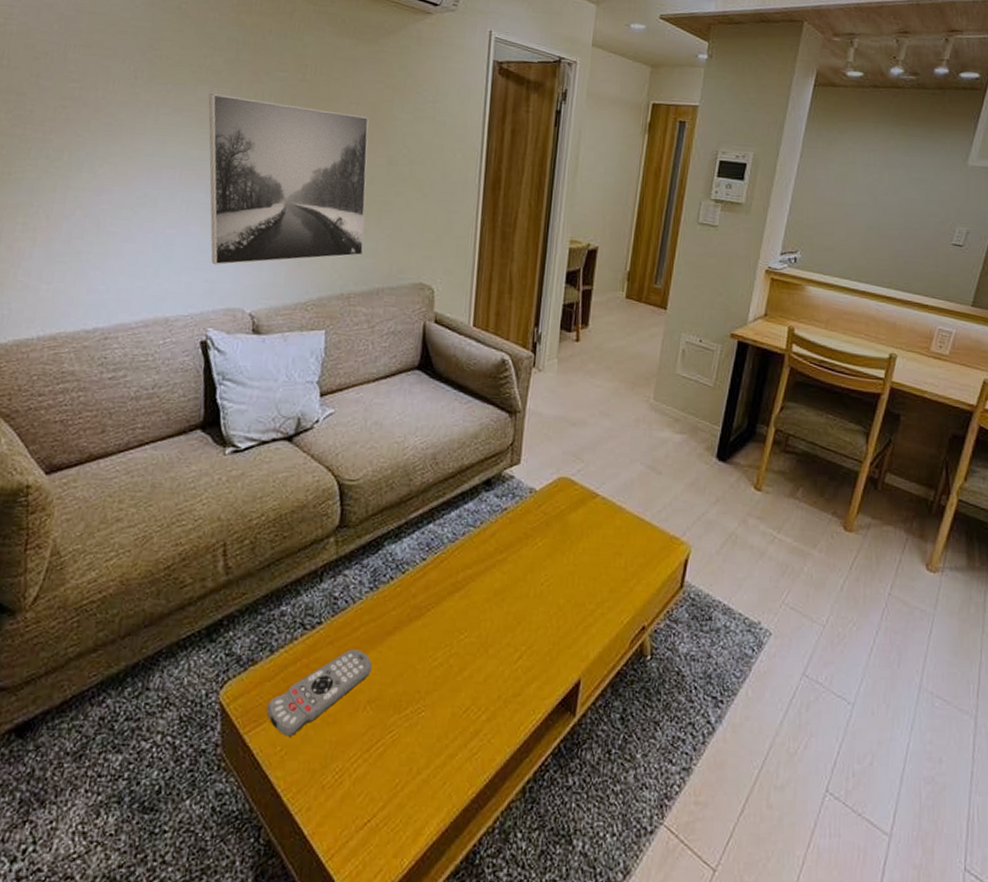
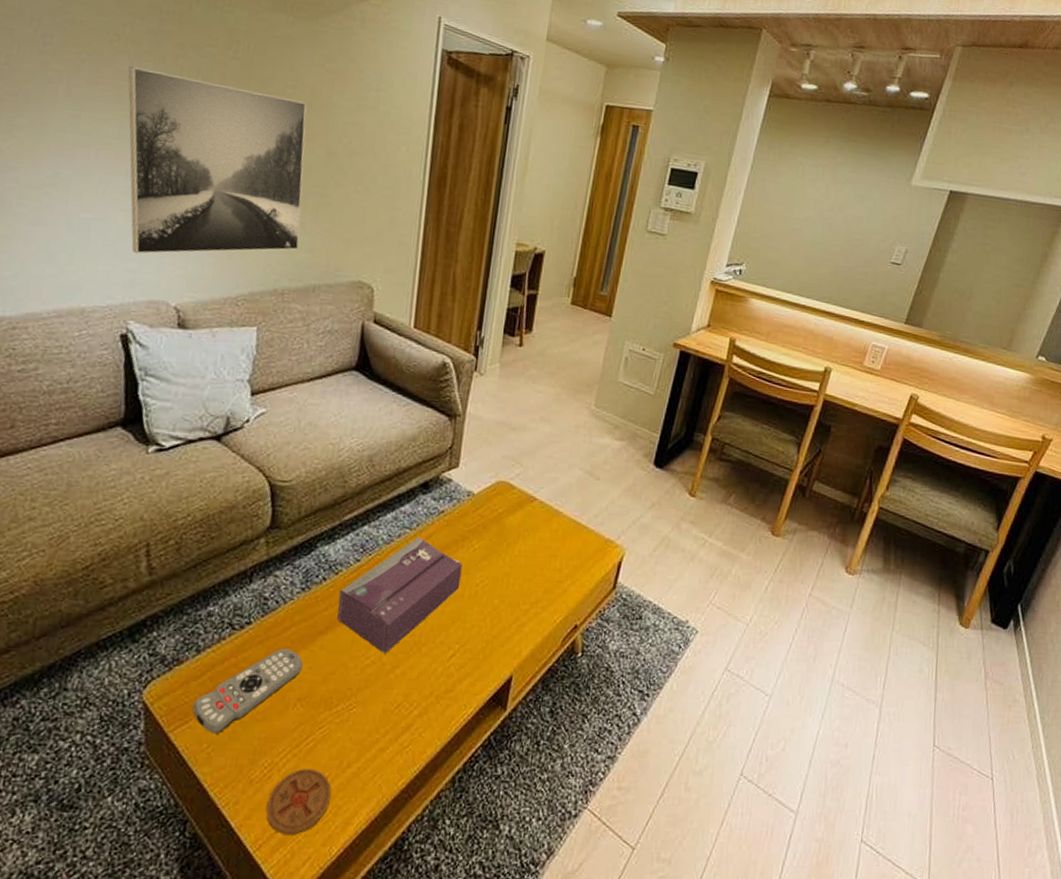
coaster: none [338,775,402,845] -> present [266,769,332,836]
tissue box: none [405,534,527,655] -> present [337,536,463,653]

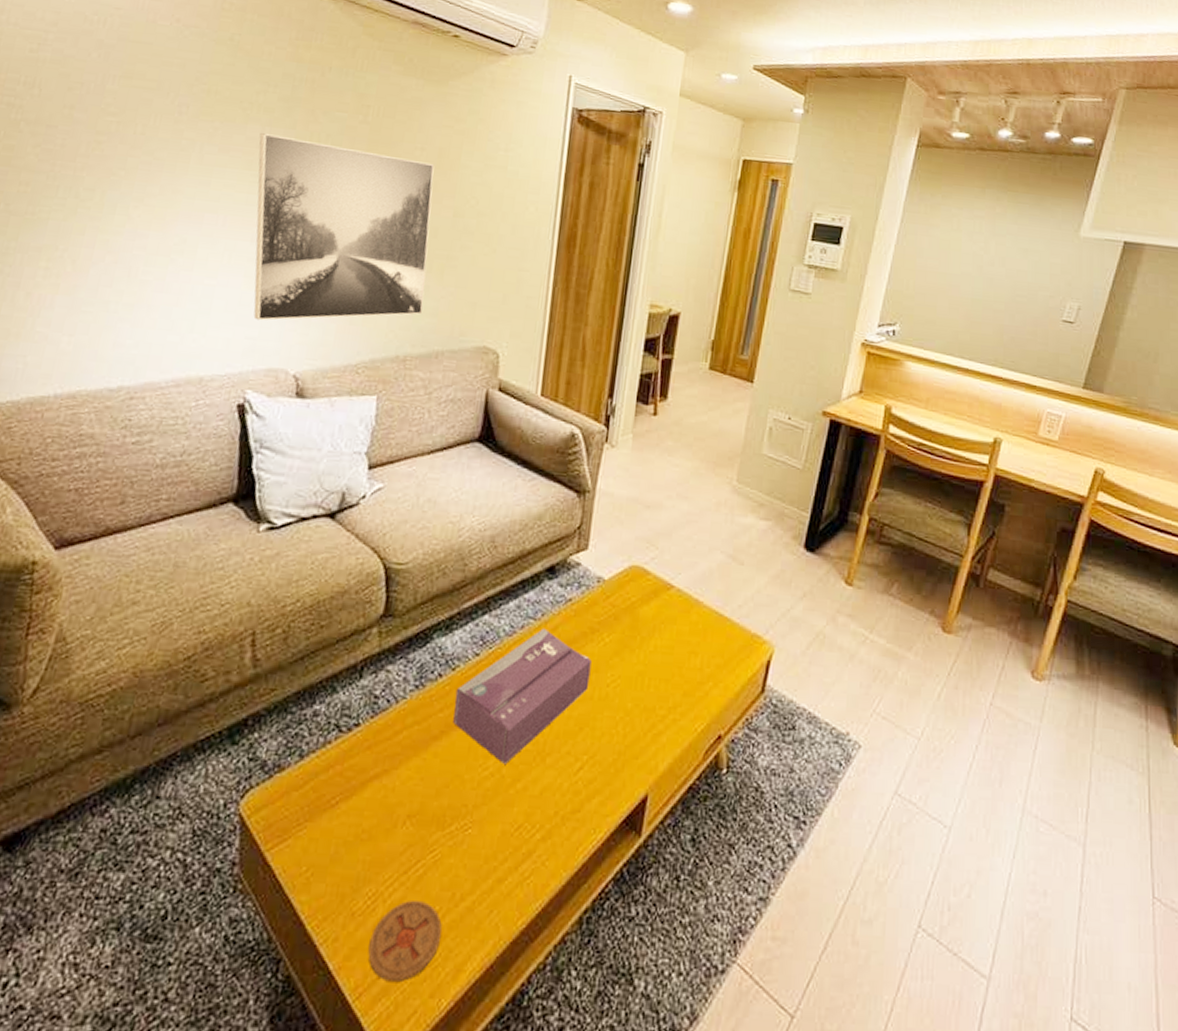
remote control: present [192,648,303,734] -> none [292,755,415,855]

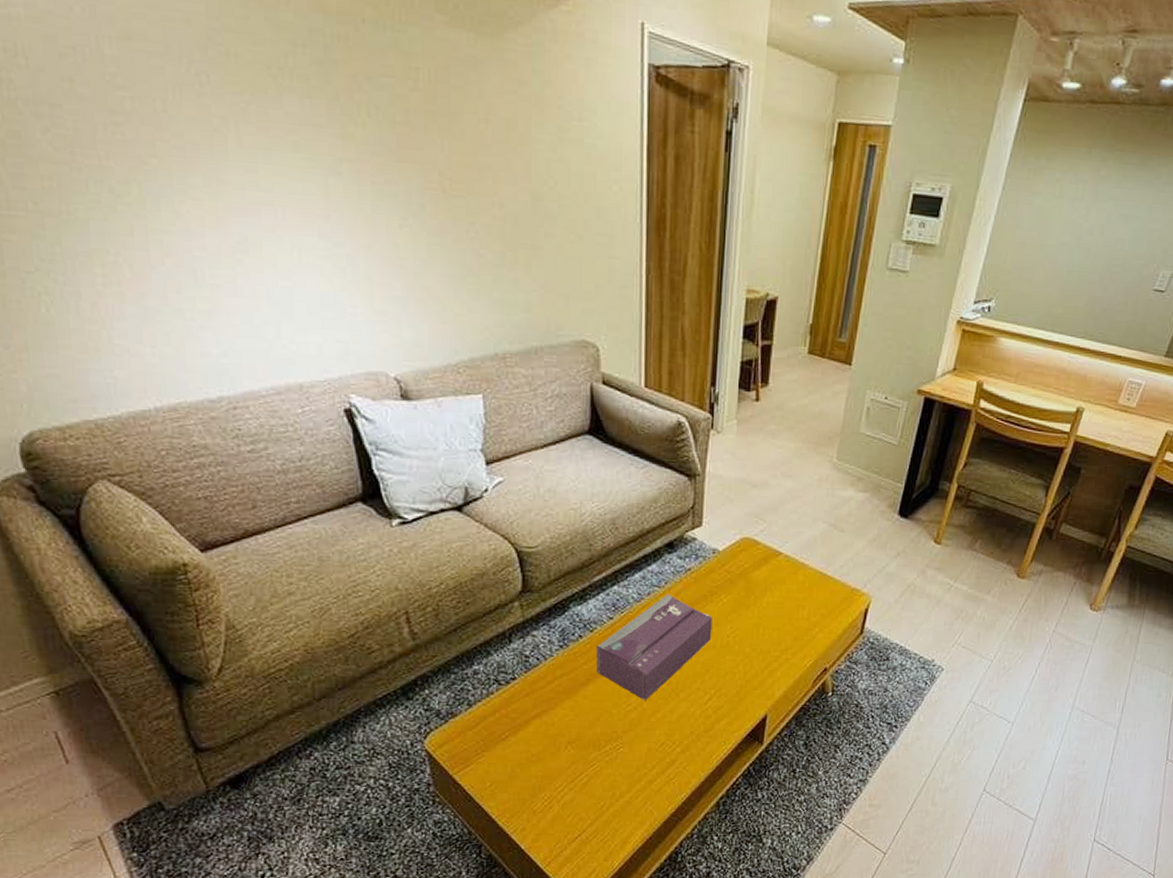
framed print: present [253,133,435,321] -> none [299,107,515,323]
coaster: present [368,901,442,983] -> none [551,800,608,854]

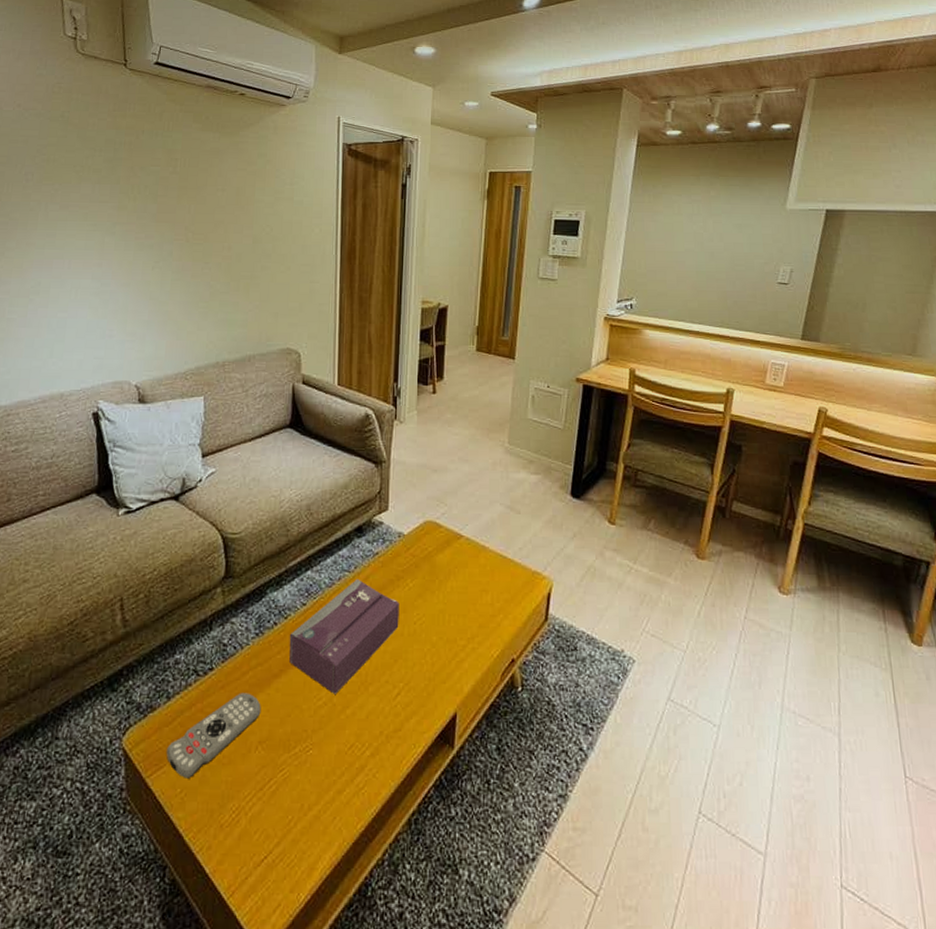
remote control: none [471,700,569,774] -> present [166,692,261,778]

